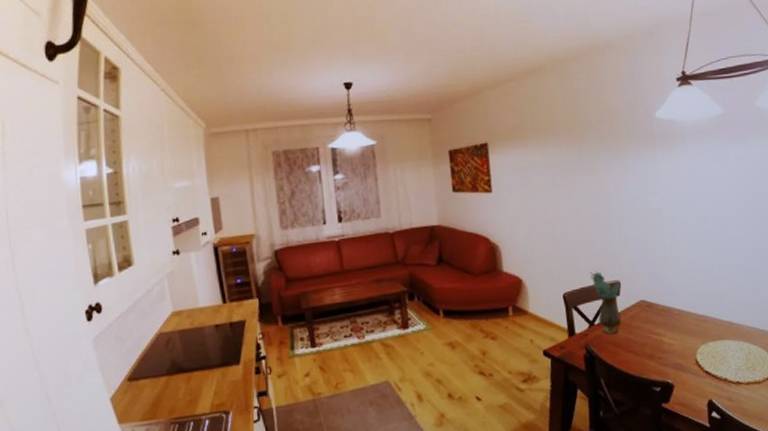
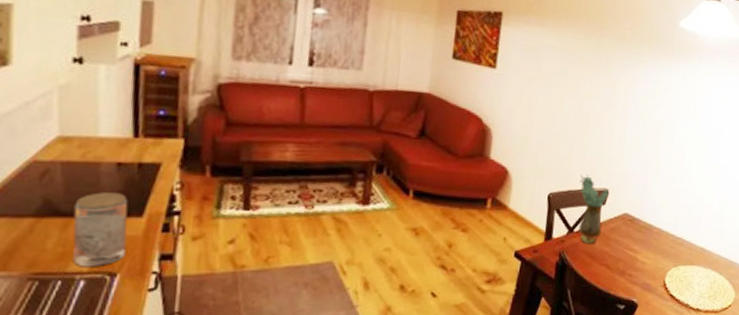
jar: none [192,348,233,410] -> present [72,192,128,268]

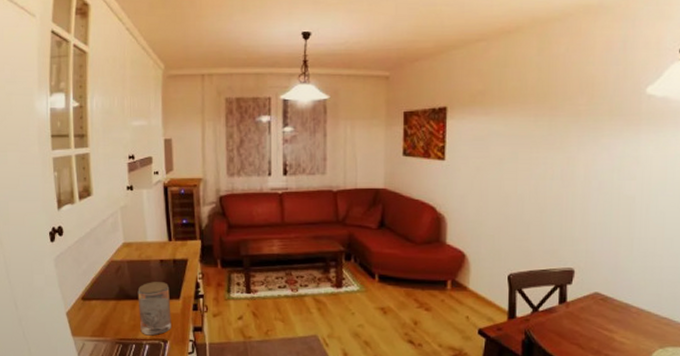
vase: present [578,174,610,244] -> none [541,255,576,323]

